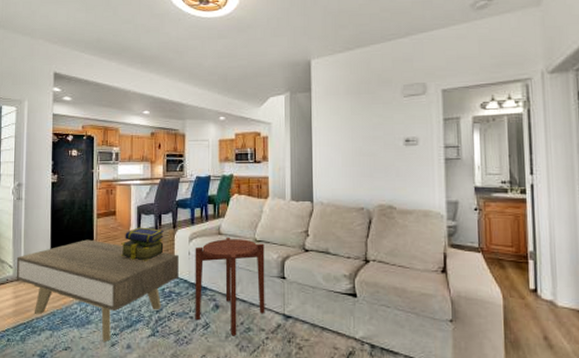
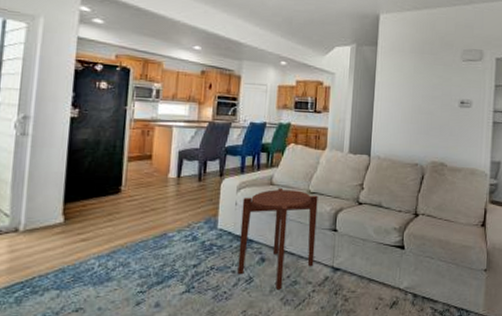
coffee table: present [16,239,179,343] -> none [13,185,224,302]
stack of books: present [120,227,164,261] -> none [154,174,209,212]

